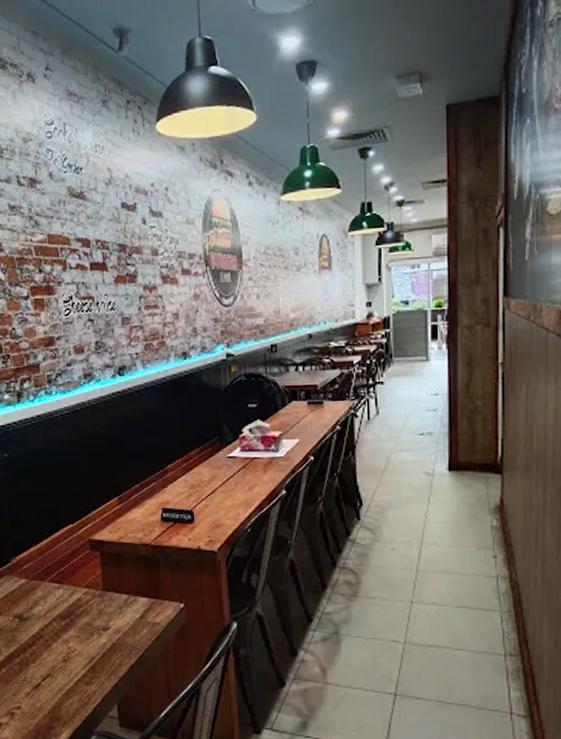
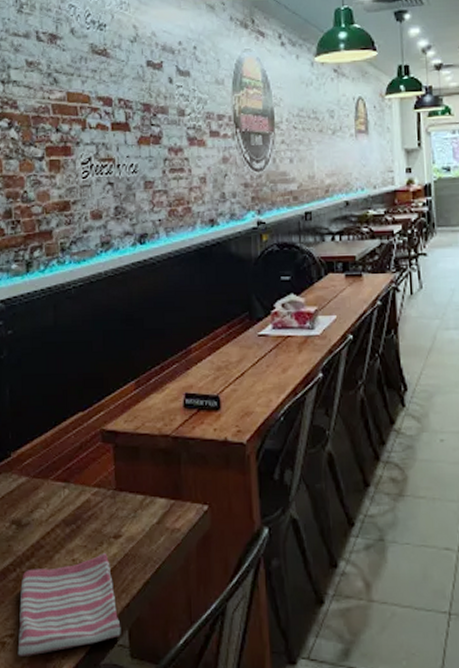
dish towel: none [24,643,111,724] -> present [17,553,121,656]

